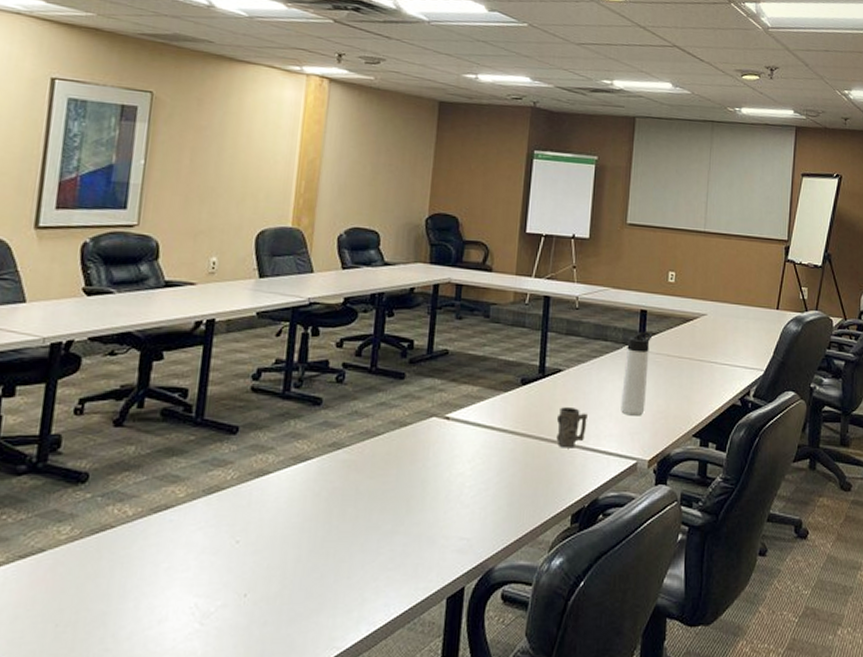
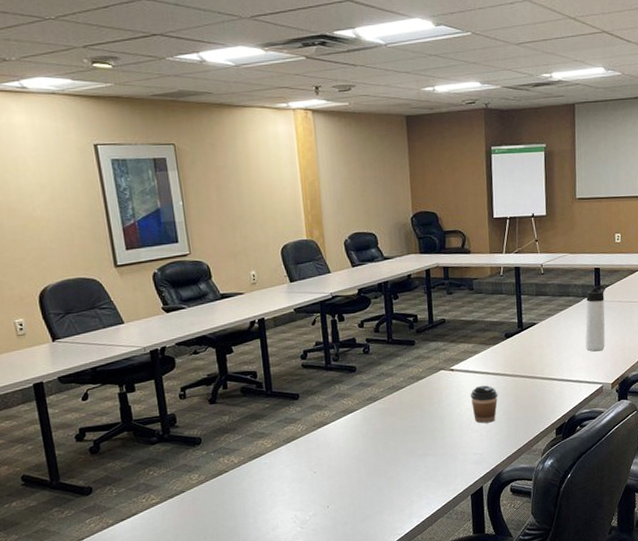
coffee cup: none [465,443,503,497] -> present [470,385,498,424]
mug: present [556,407,587,448] -> none [536,351,560,382]

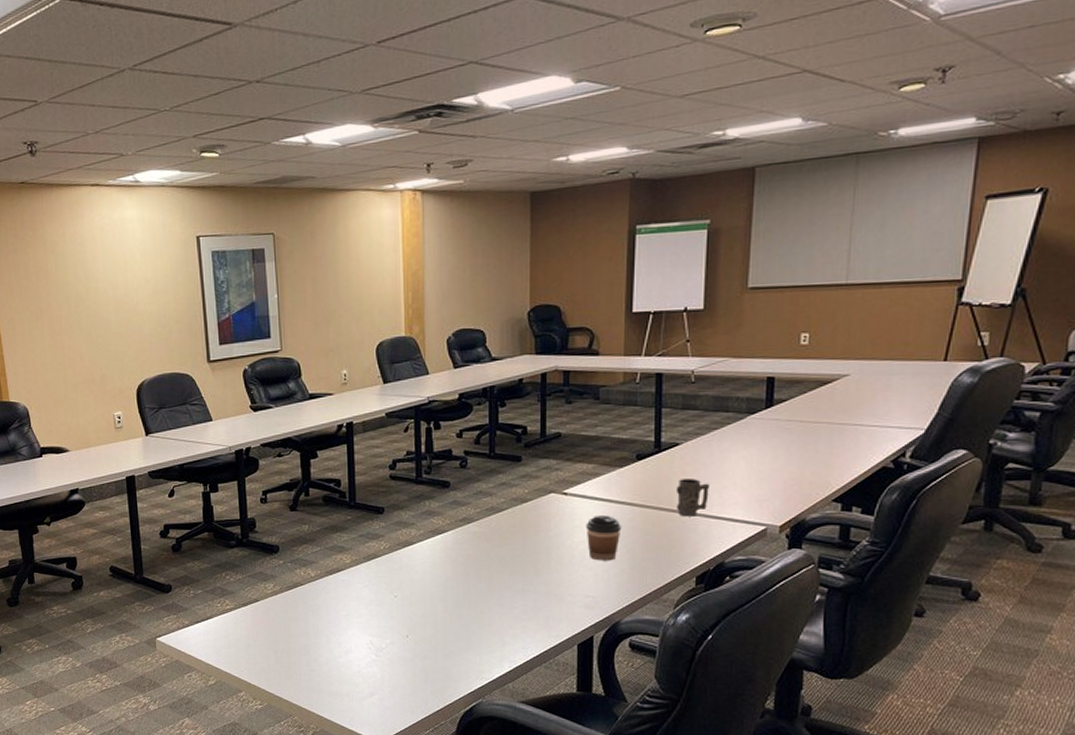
mug: none [536,351,560,382] -> present [675,479,709,517]
thermos bottle: present [585,285,606,352] -> none [747,399,782,484]

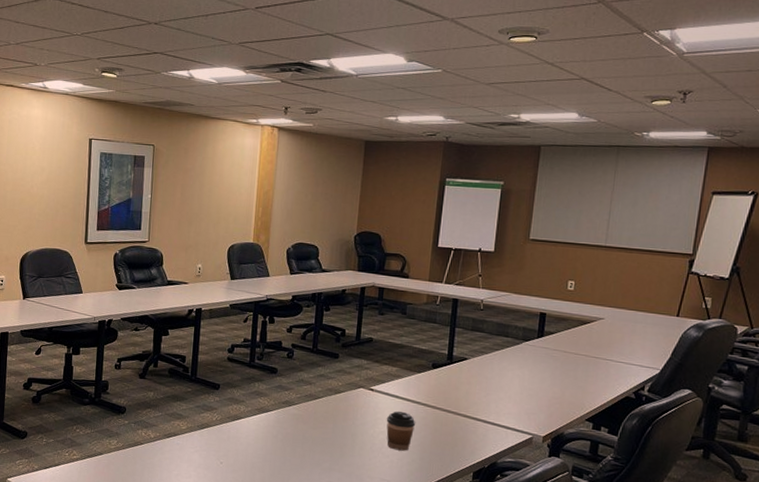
mug: present [675,479,709,517] -> none [461,388,489,421]

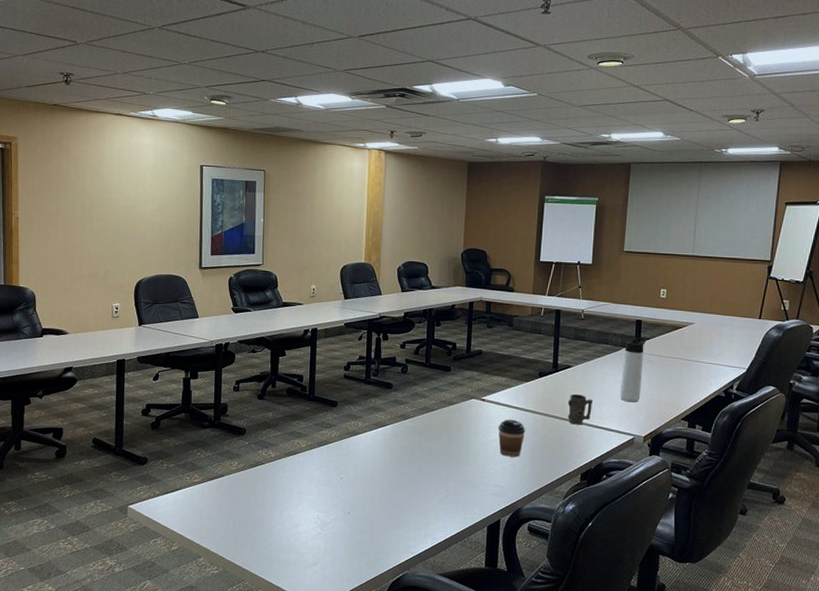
mug: none [461,388,489,421] -> present [567,394,593,425]
thermos bottle: none [519,330,551,400] -> present [620,337,647,403]

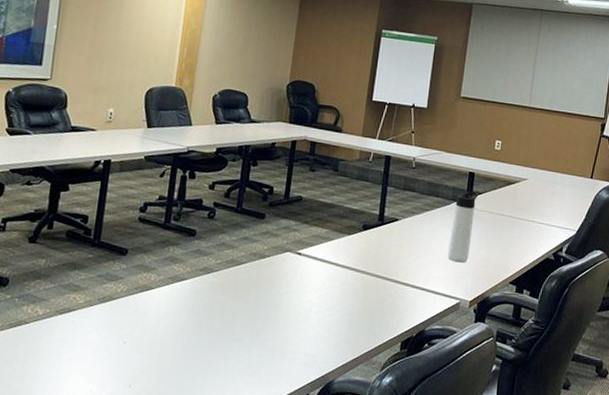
coffee cup: present [498,419,526,457] -> none [313,276,345,321]
mug: present [567,394,593,425] -> none [391,251,419,286]

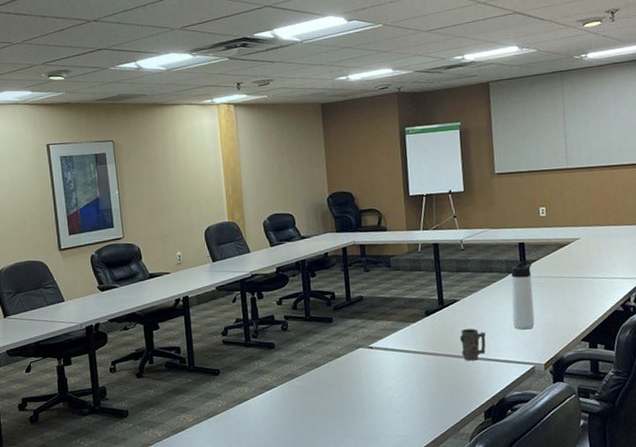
mug: none [391,251,419,286] -> present [459,328,486,361]

